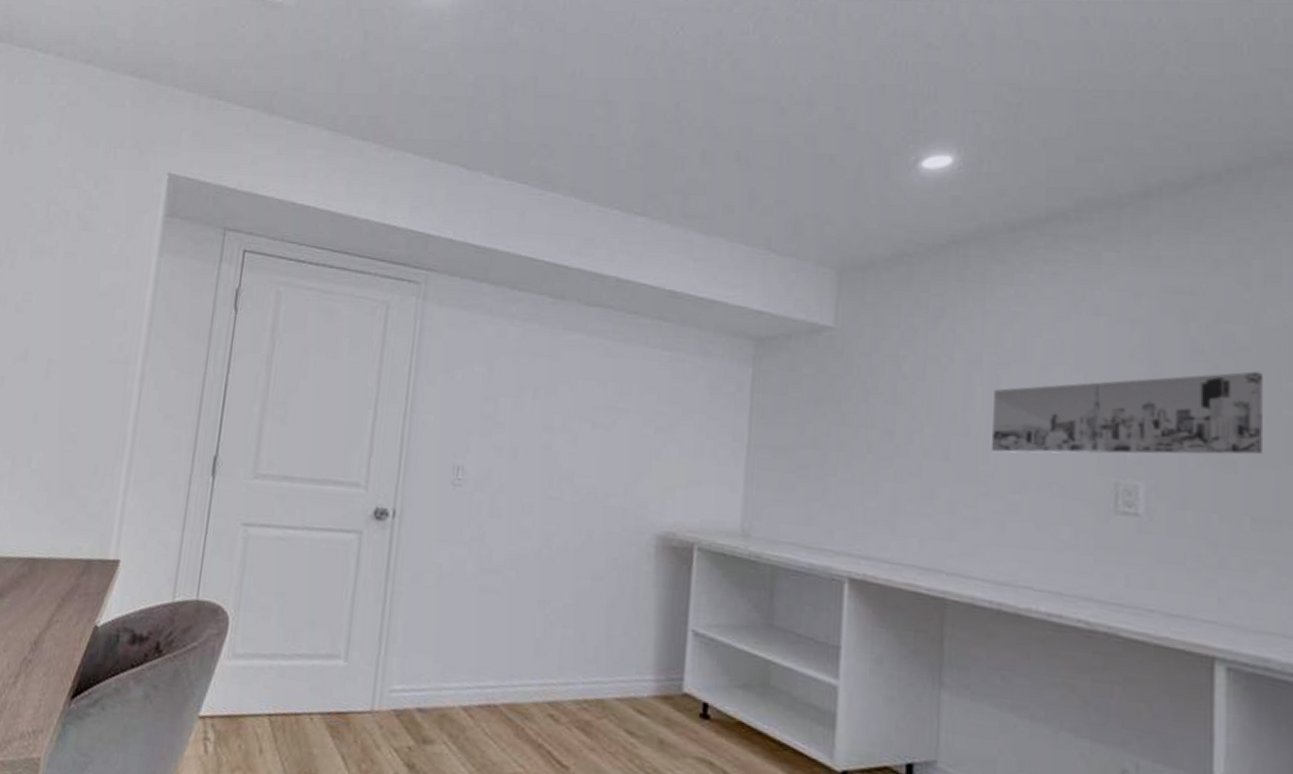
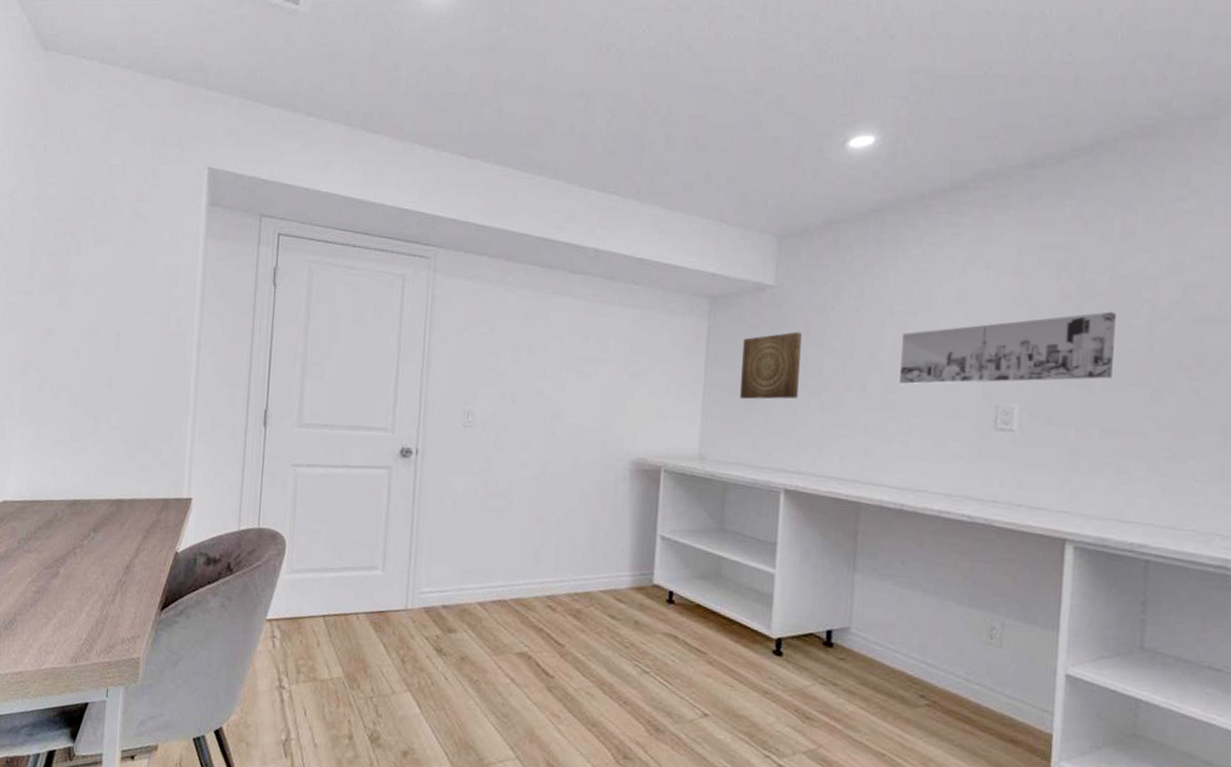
wall art: none [792,383,868,466] -> present [740,331,802,400]

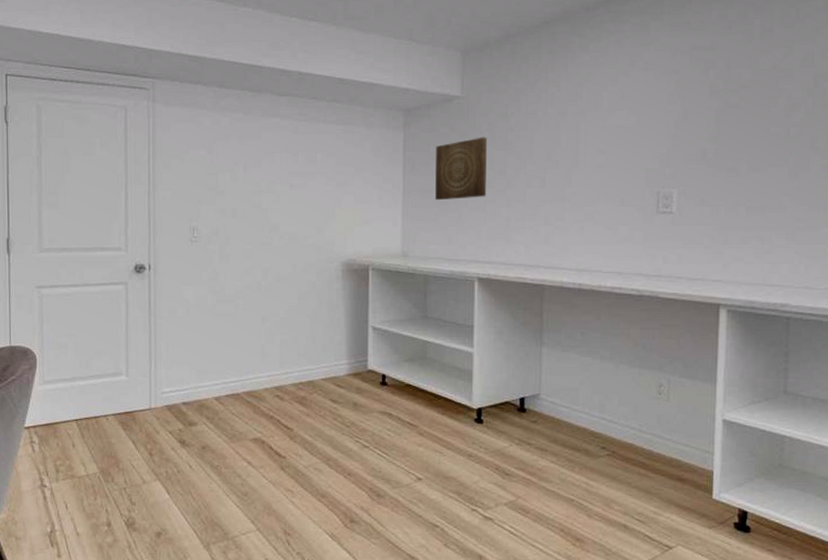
wall art: present [900,311,1116,385] -> none [574,102,758,179]

